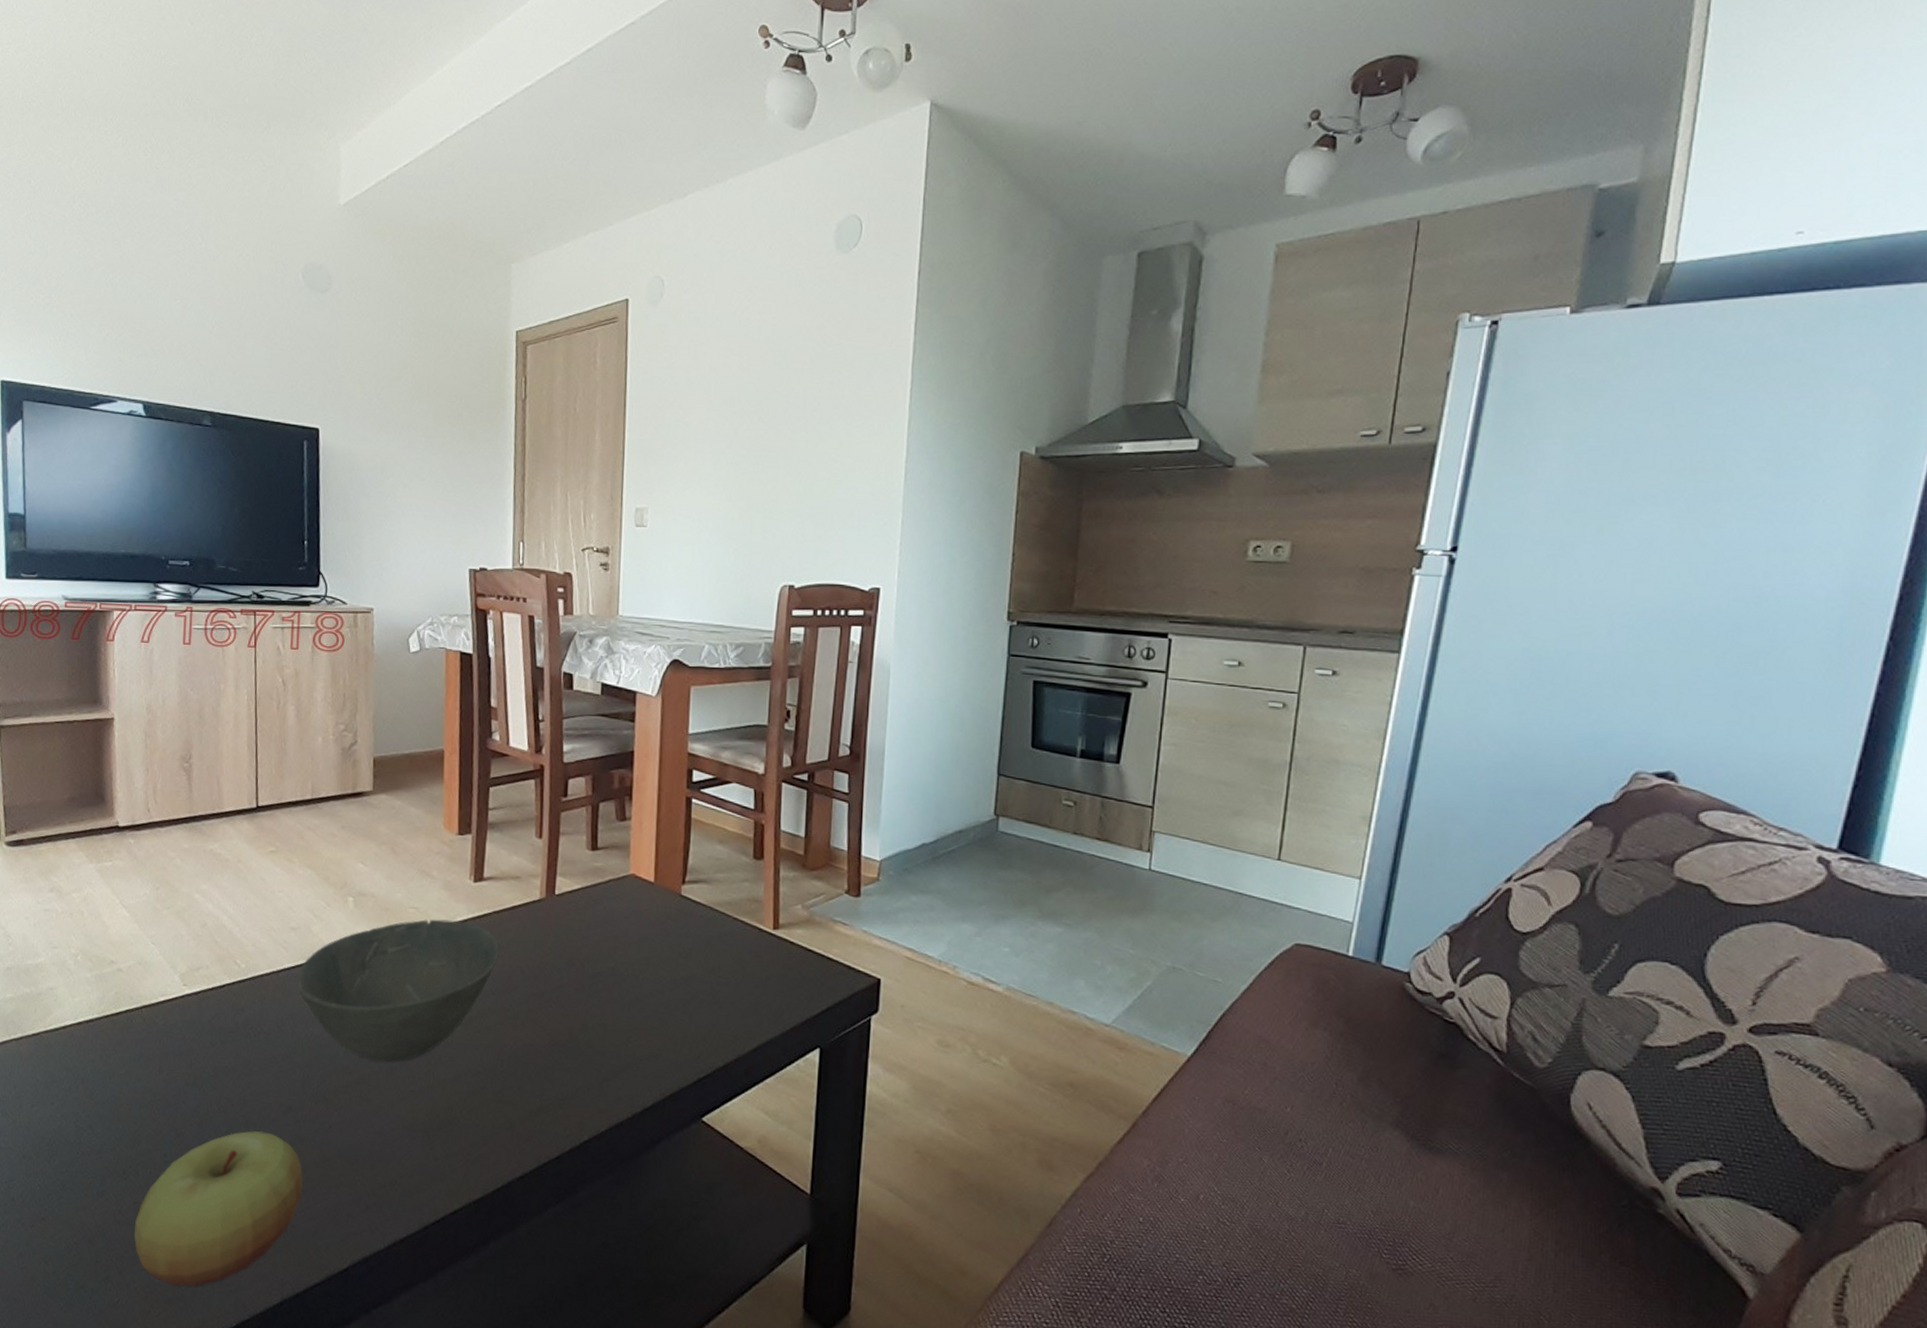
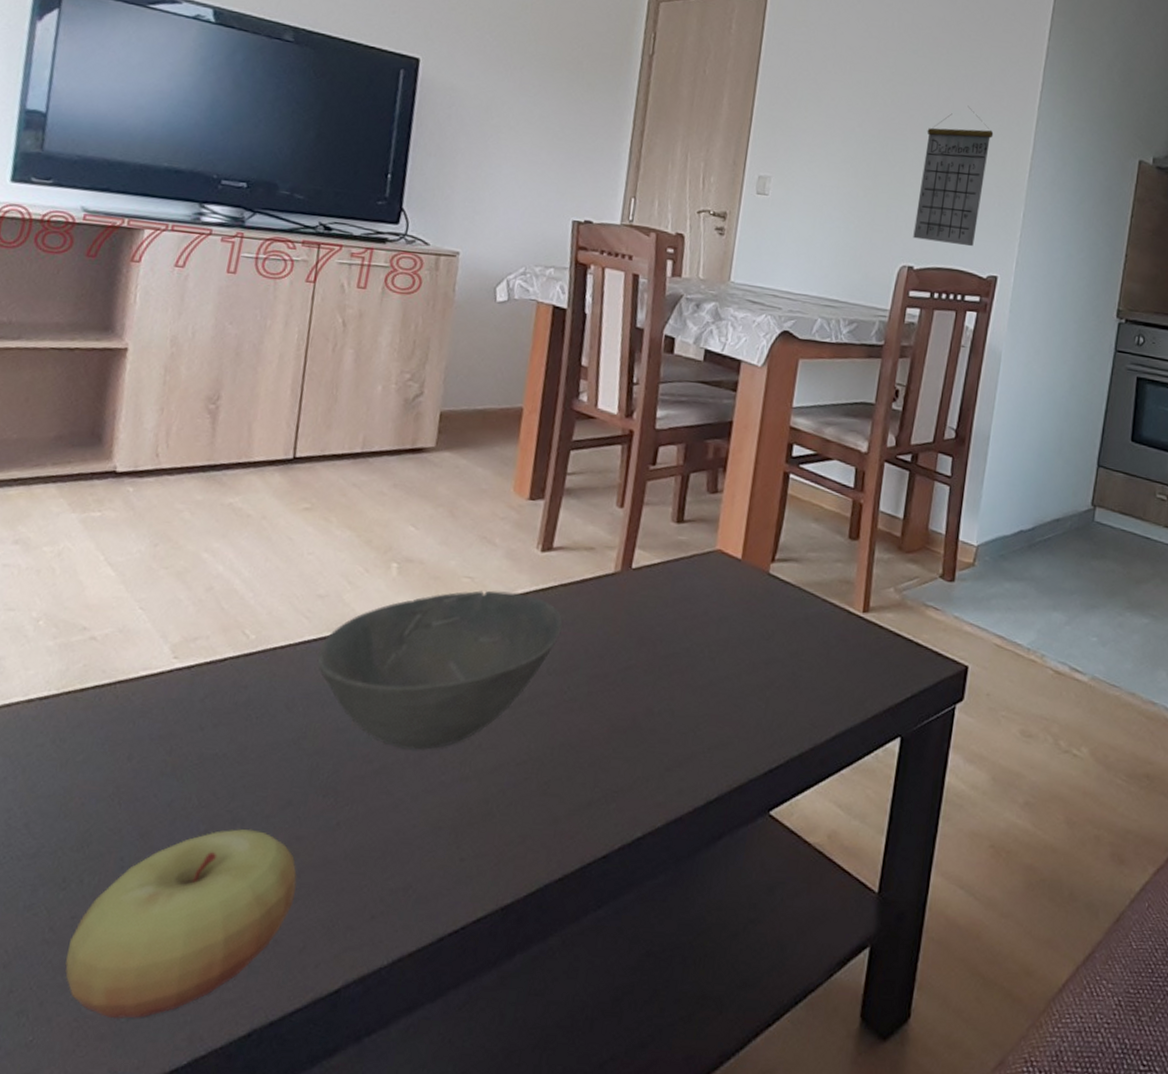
calendar: none [791,413,865,560] -> present [913,105,994,247]

